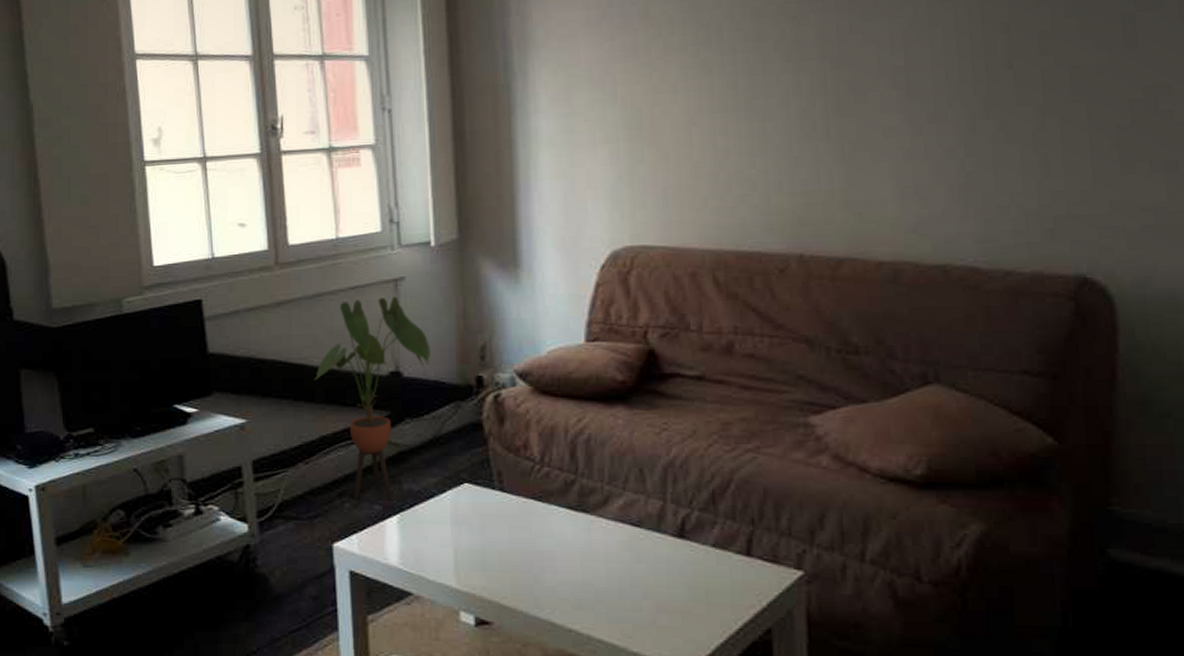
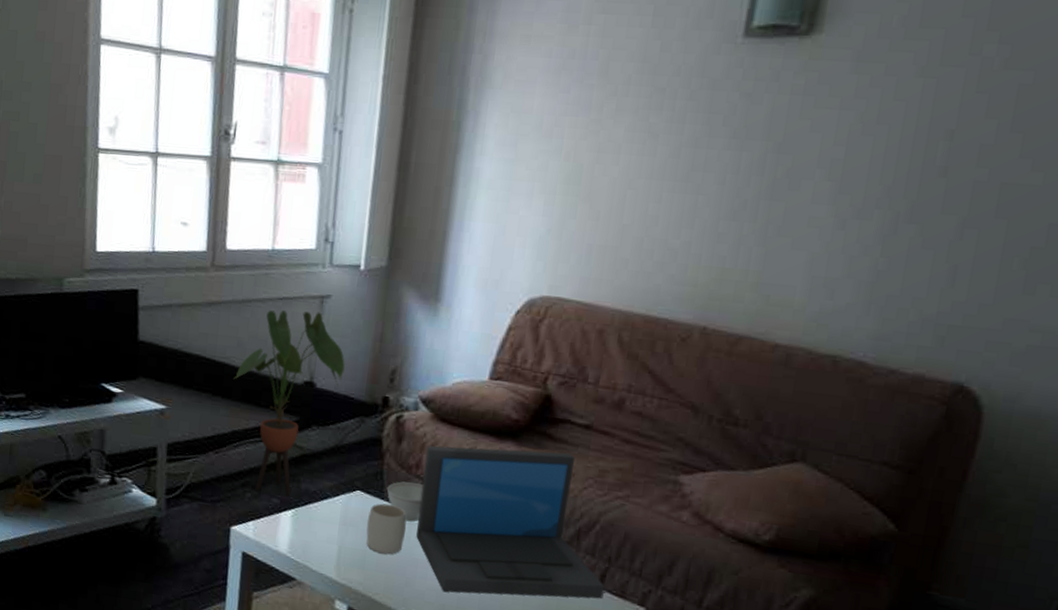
mug: none [480,494,525,551] -> present [366,503,407,555]
bowl: none [496,465,538,510] -> present [386,481,423,523]
laptop: none [531,408,755,584] -> present [416,445,605,598]

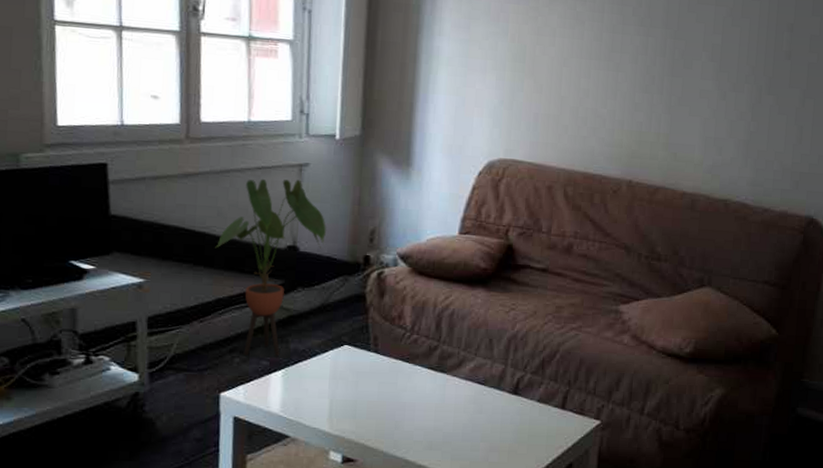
mug: present [366,503,407,555] -> none [355,355,393,402]
bowl: present [386,481,423,523] -> none [372,332,406,369]
laptop: present [416,445,605,598] -> none [403,293,567,429]

